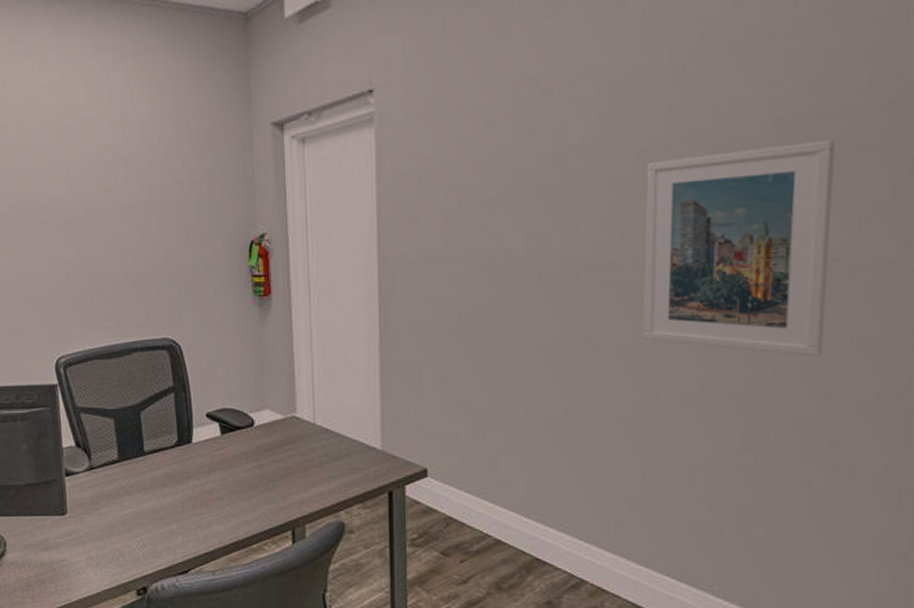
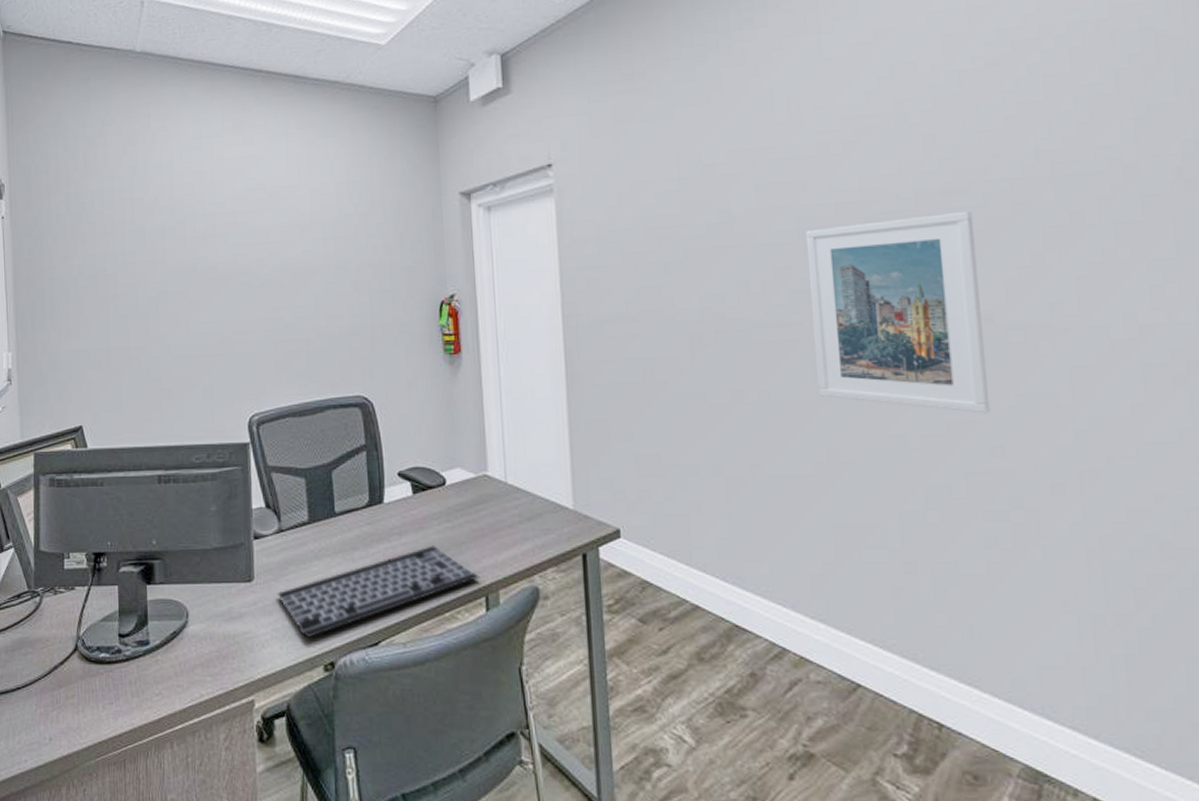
keyboard: none [91,483,287,566] -> present [278,545,480,639]

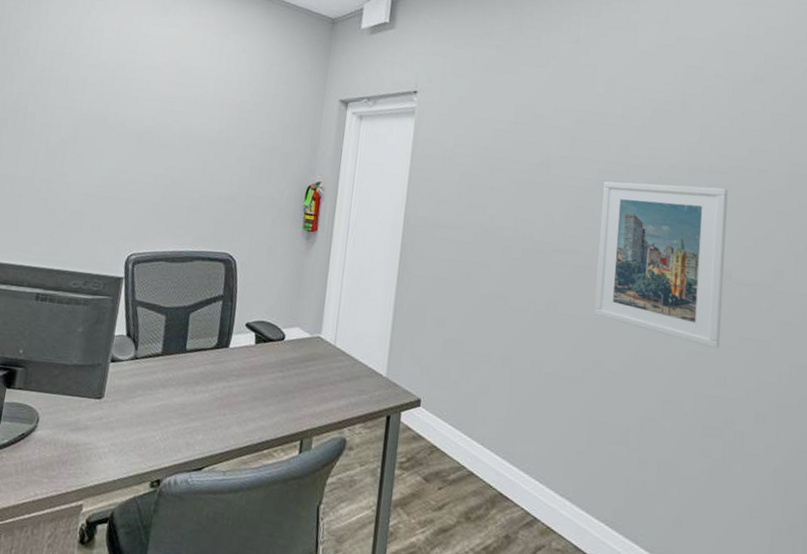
keyboard: present [278,545,480,639] -> none [122,390,299,456]

